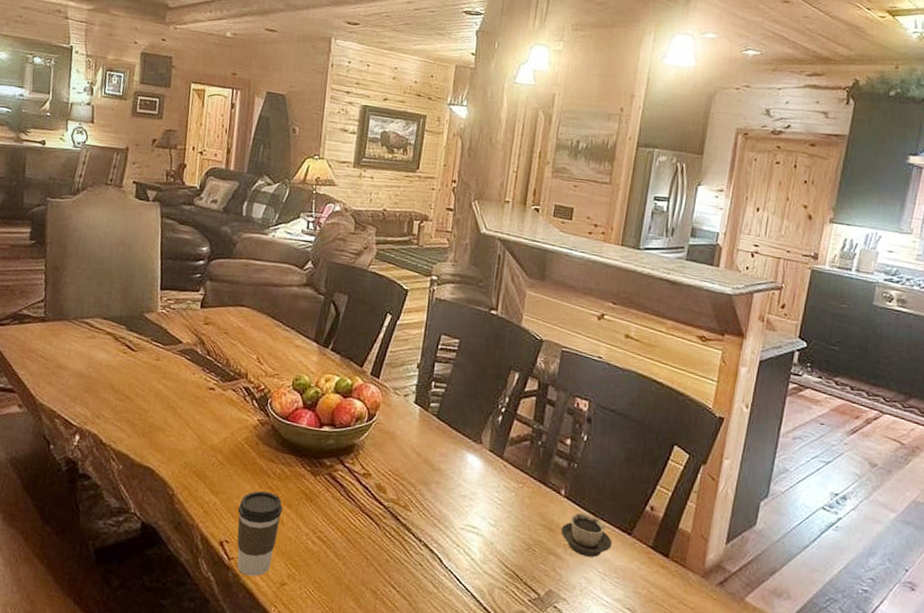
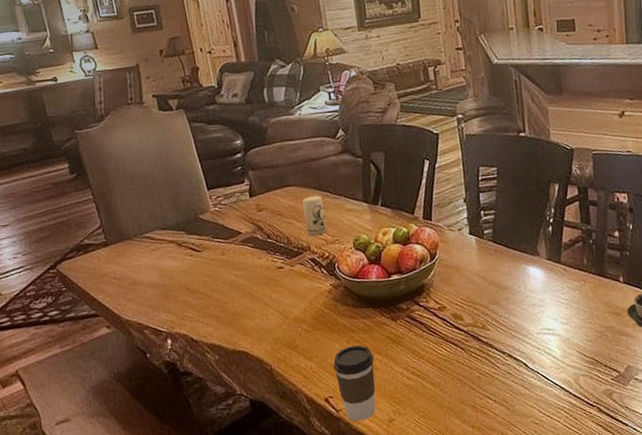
candle: none [248,322,274,365] -> present [302,195,327,236]

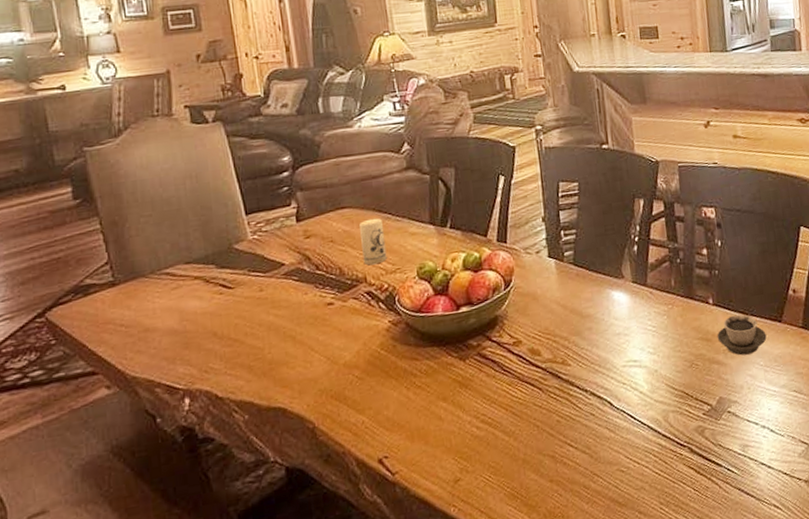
coffee cup: present [333,345,376,422] -> none [389,391,439,485]

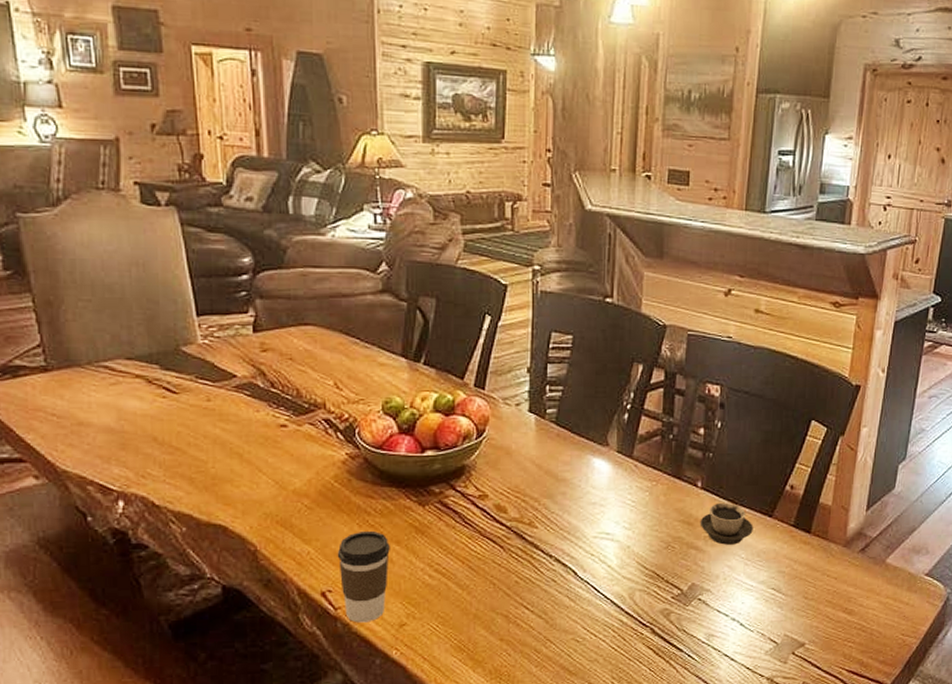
candle: present [358,218,387,266] -> none [322,341,351,391]
coffee cup: none [389,391,439,485] -> present [337,531,390,623]

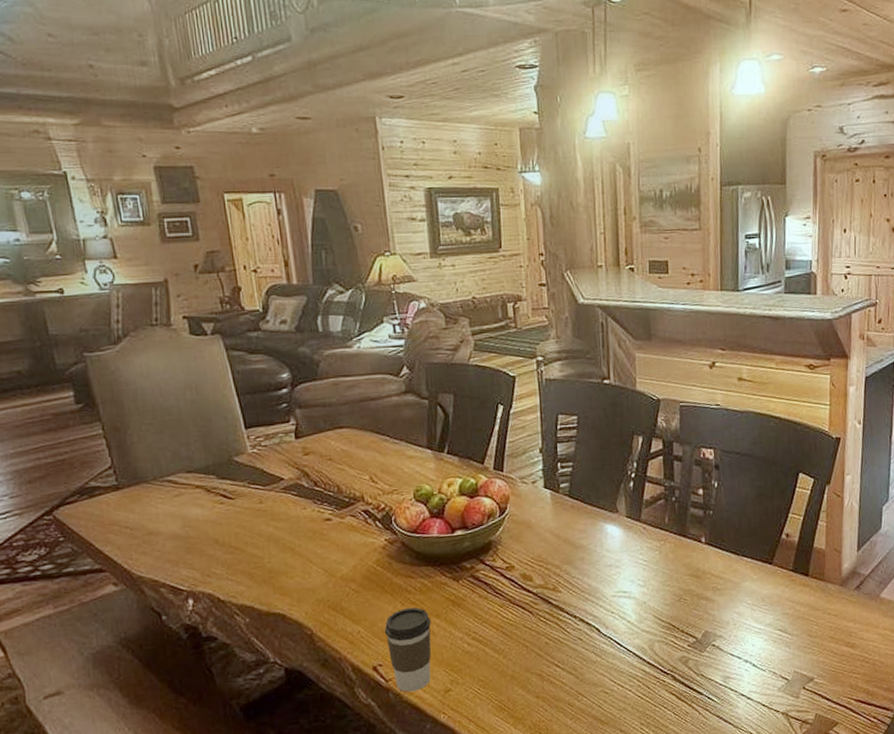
cup: present [700,502,753,545] -> none [707,554,756,594]

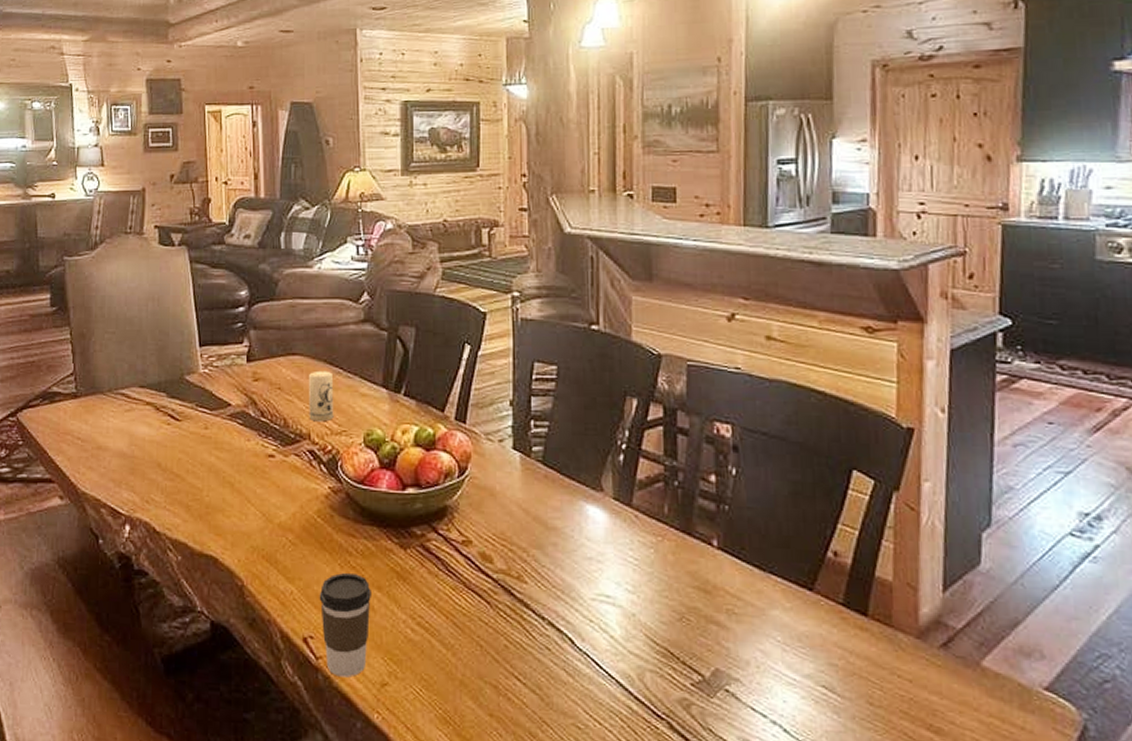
candle: none [356,439,384,485] -> present [308,370,334,422]

